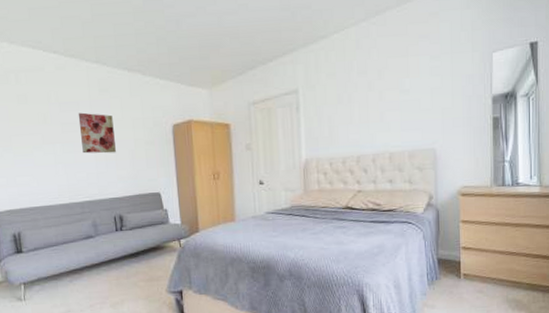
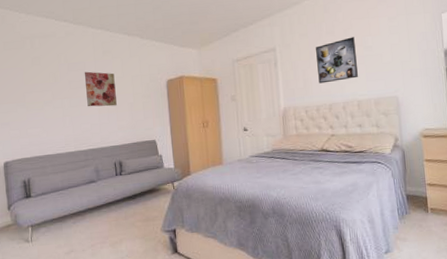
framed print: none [344,78,391,132] -> present [316,37,358,84]

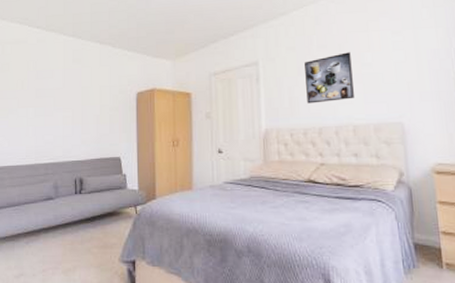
wall art: present [84,71,117,107] -> none [52,80,82,118]

